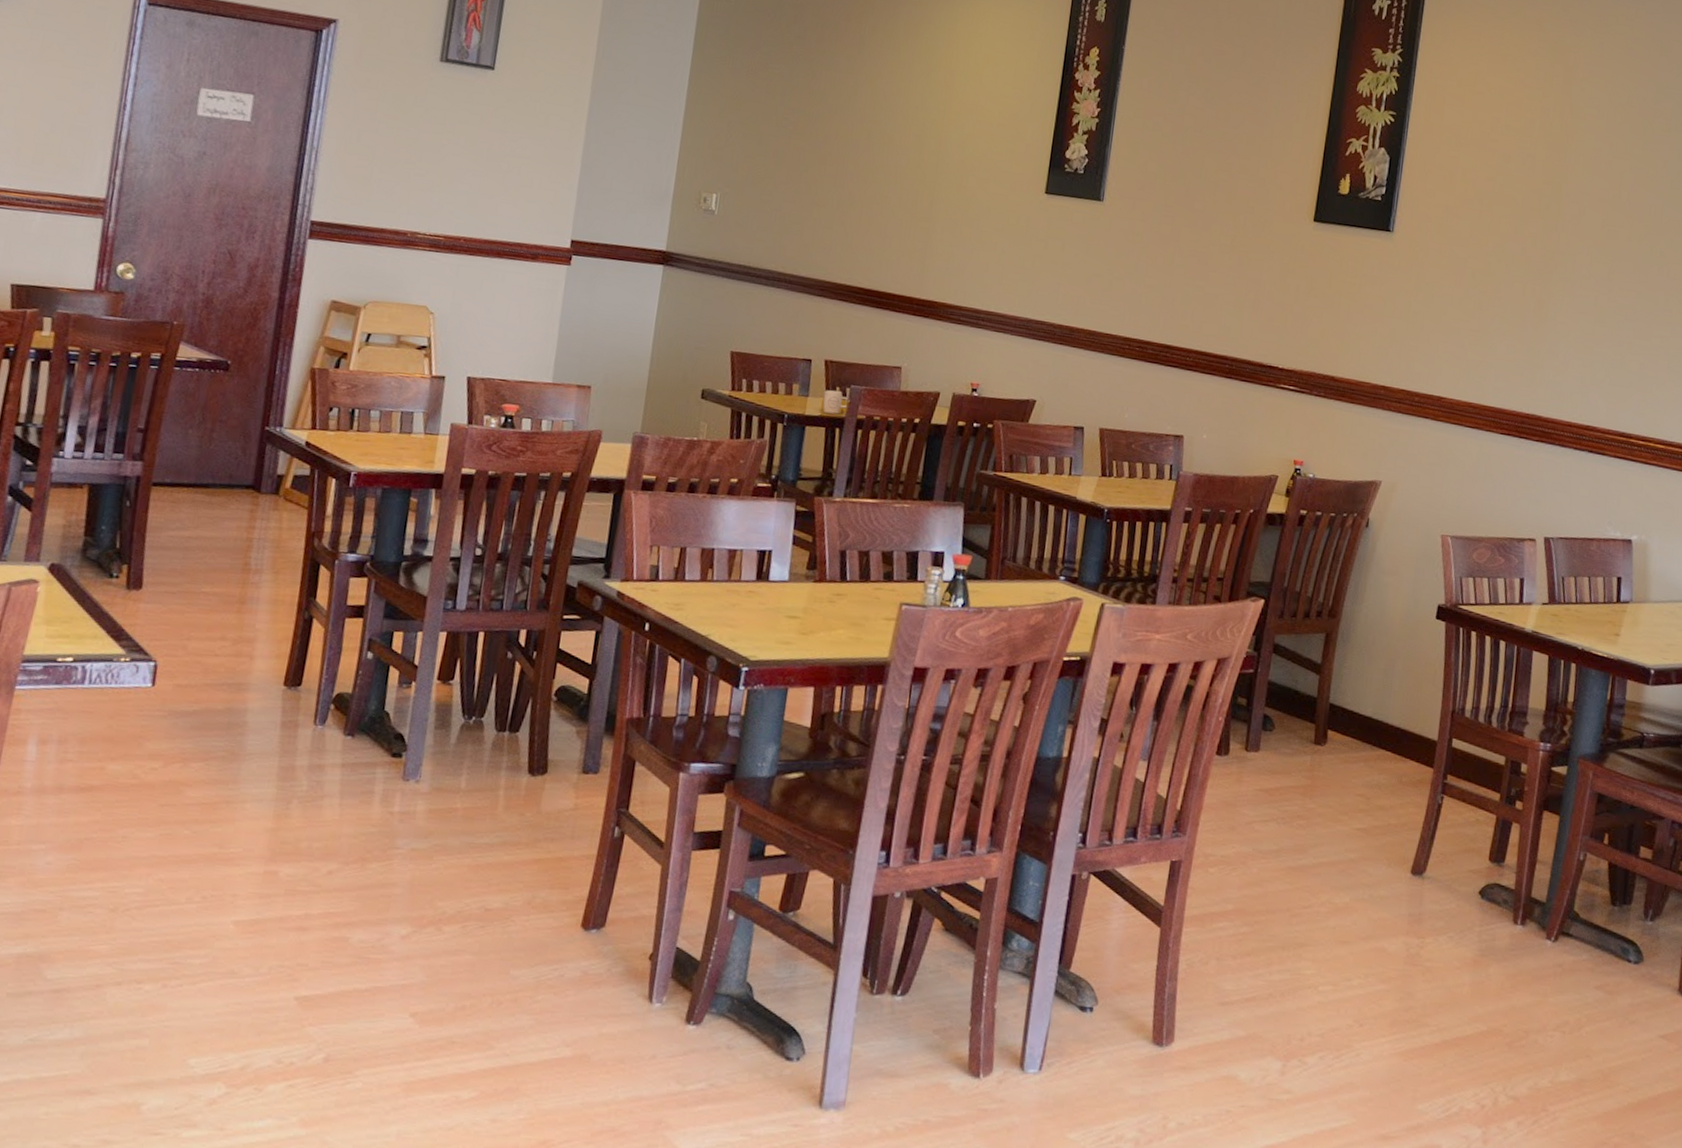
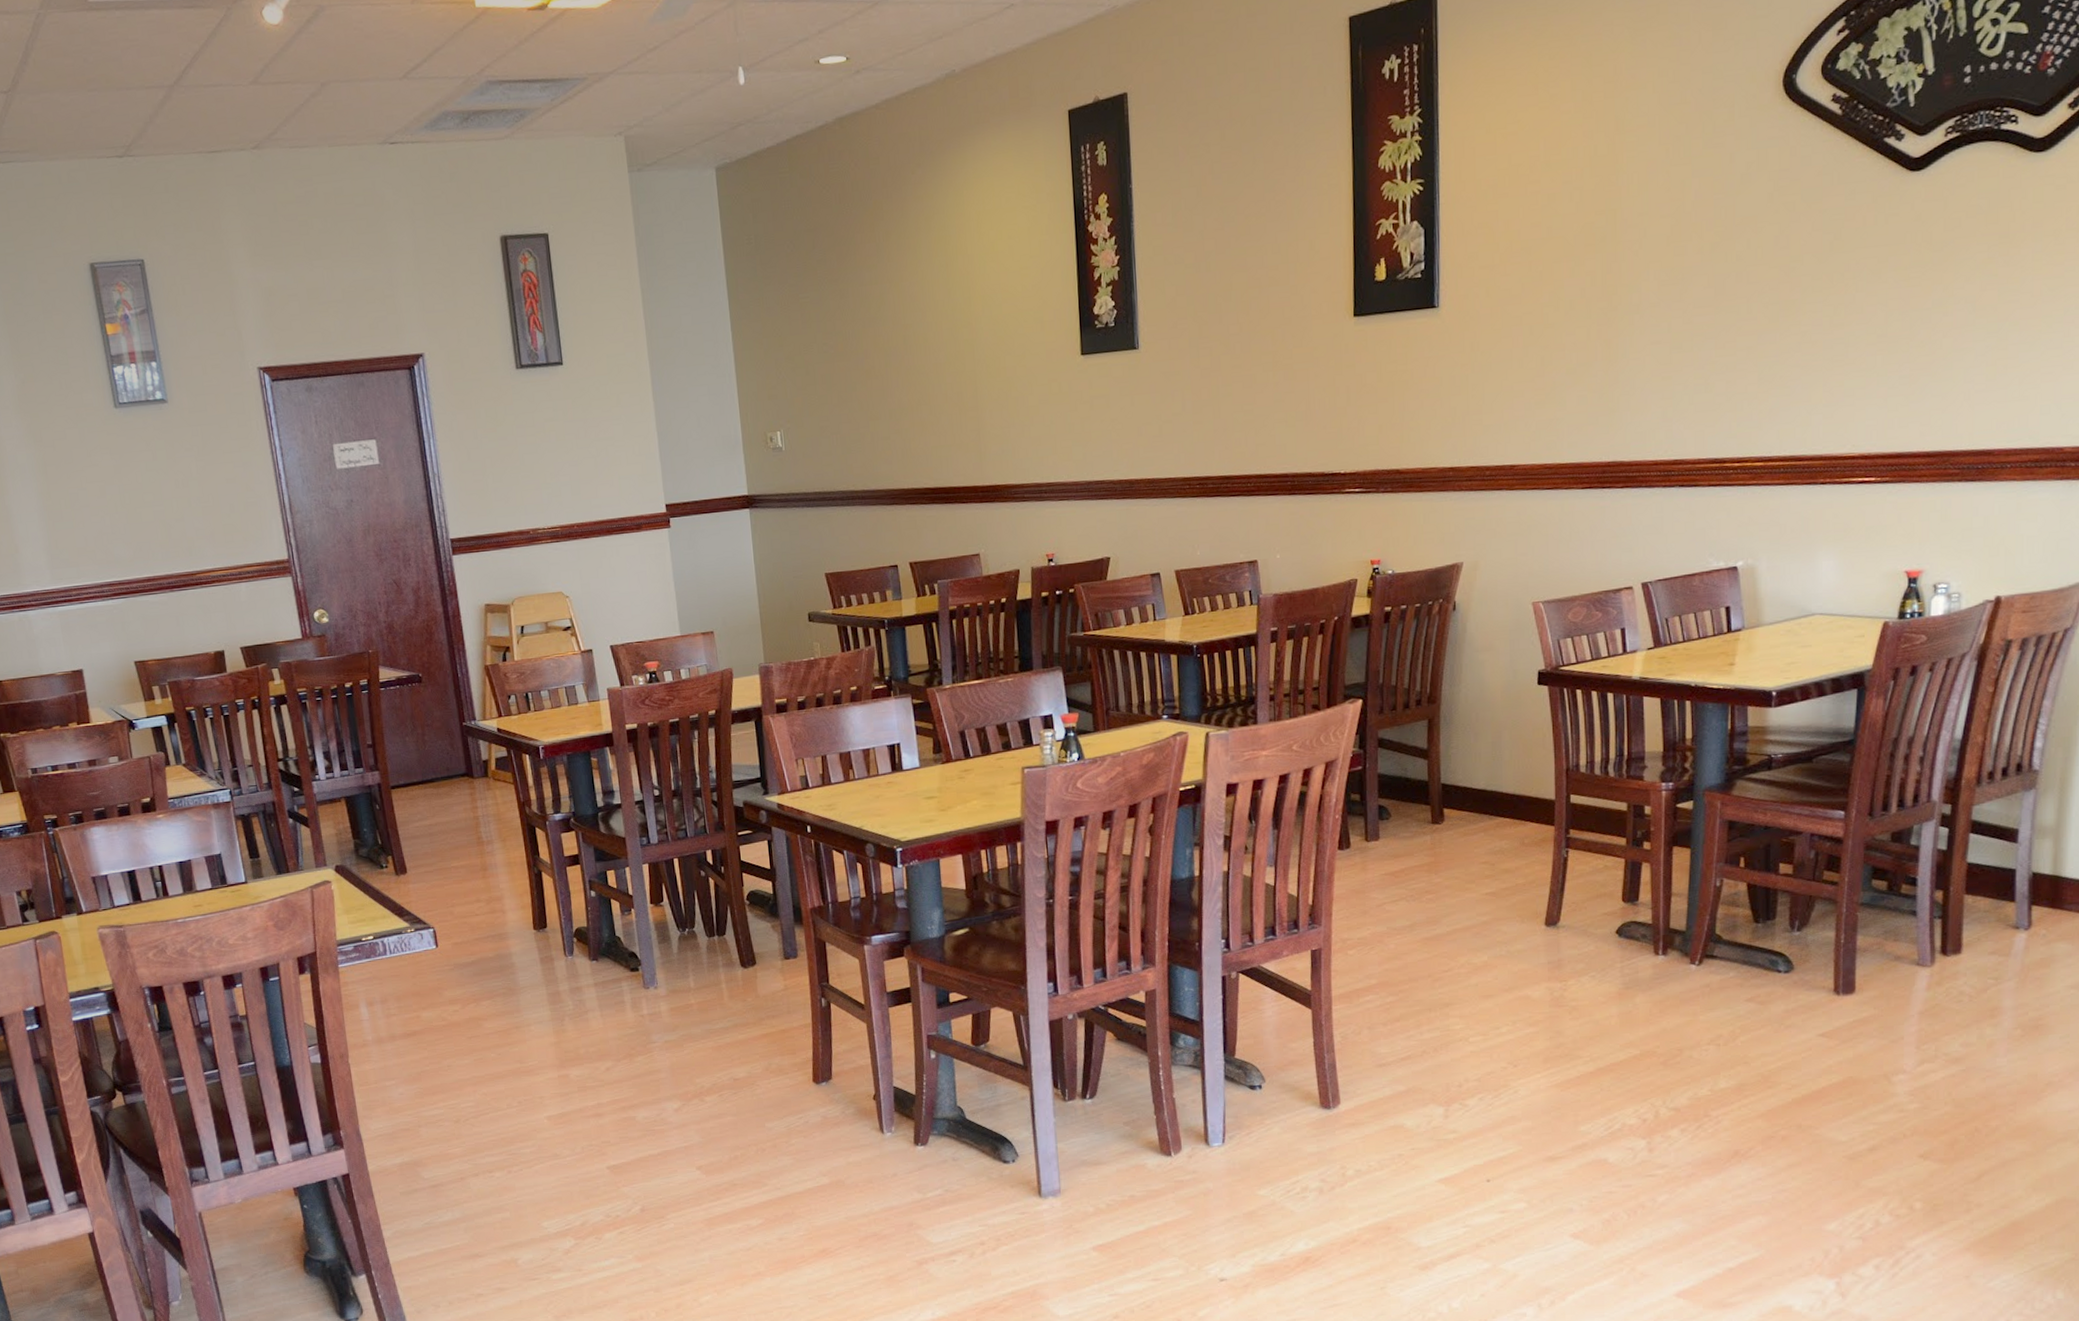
mug: present [822,390,850,415] -> none [915,587,940,611]

